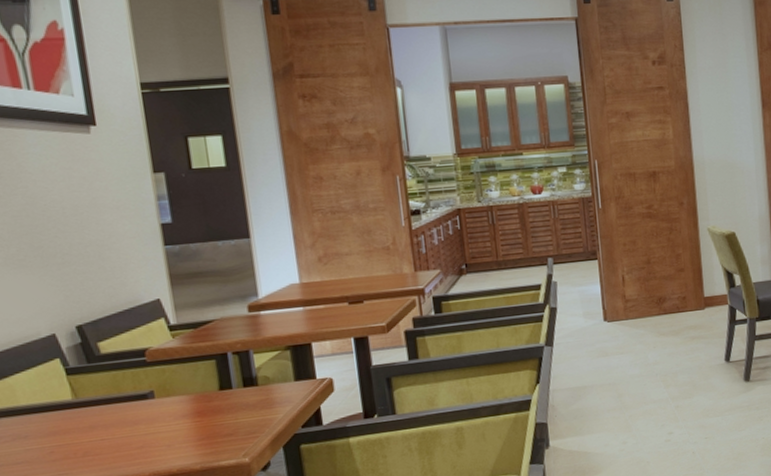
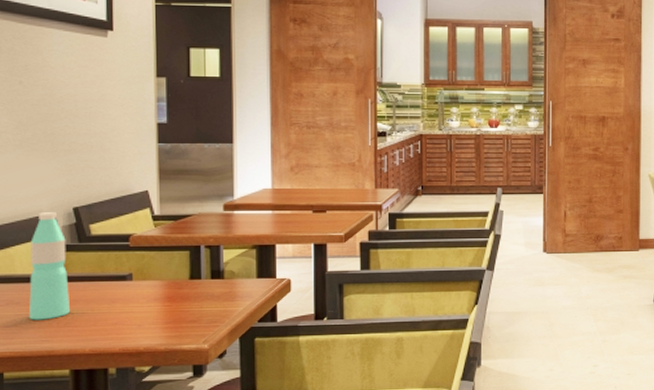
water bottle: none [31,333,87,454] -> present [28,212,70,320]

